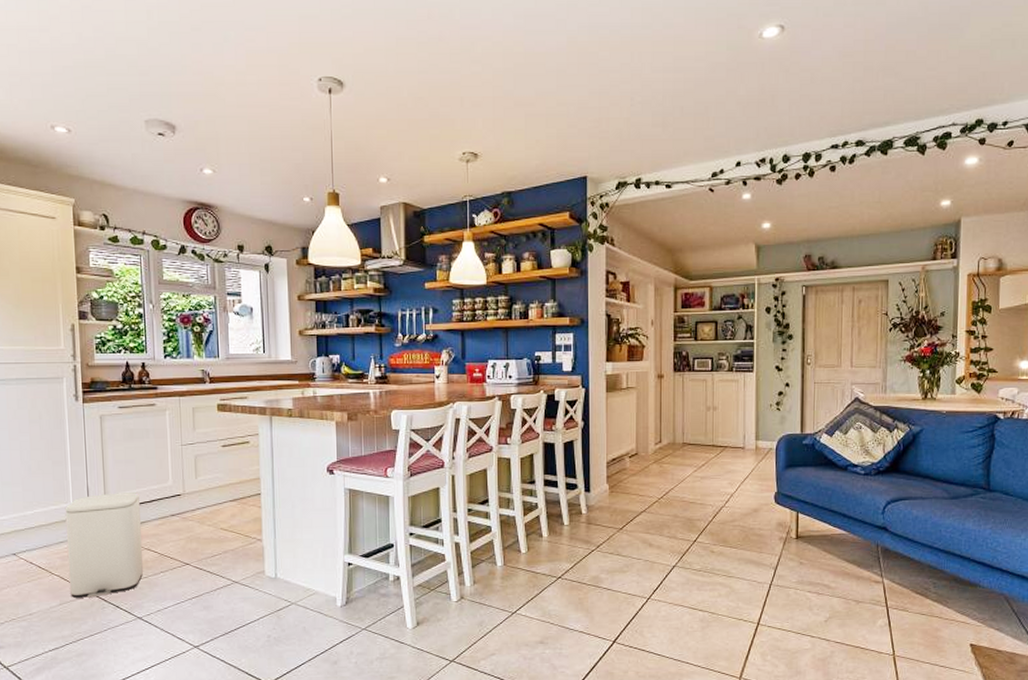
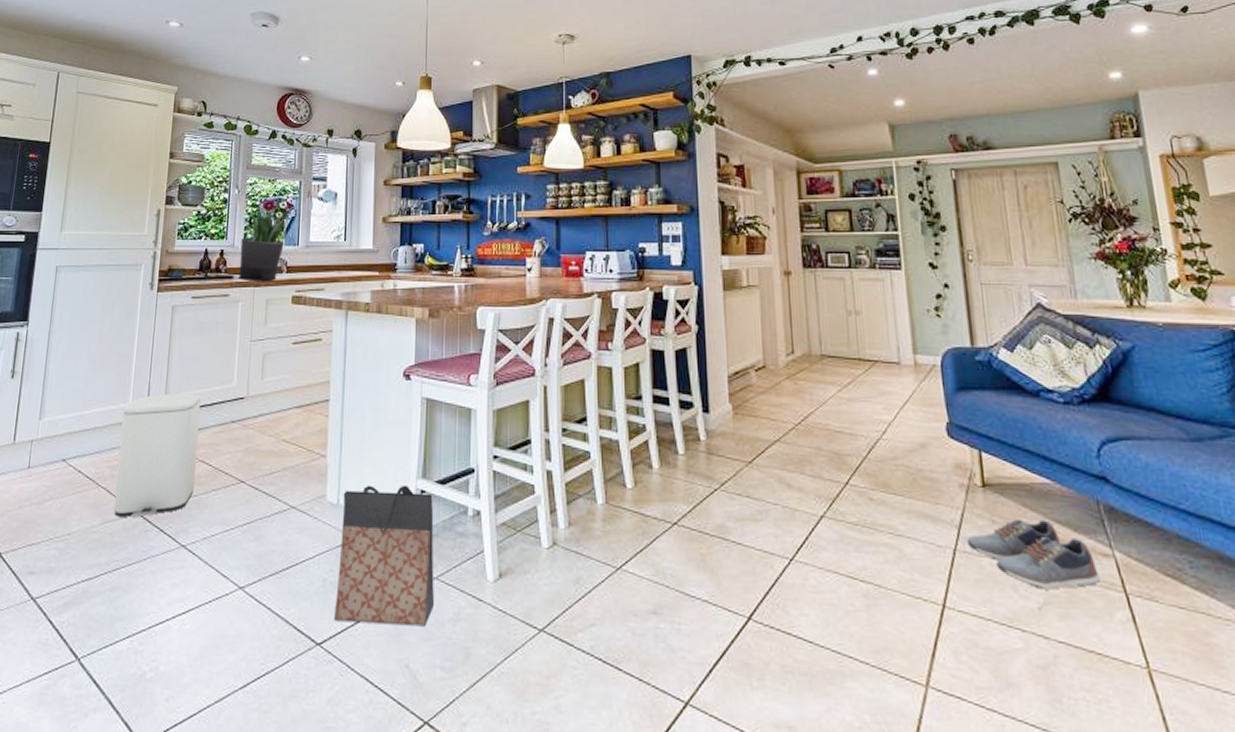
planter: none [161,319,205,392] -> present [239,204,286,282]
bag: none [279,559,364,666] -> present [333,484,435,627]
shoe: none [780,560,872,608] -> present [966,518,1101,590]

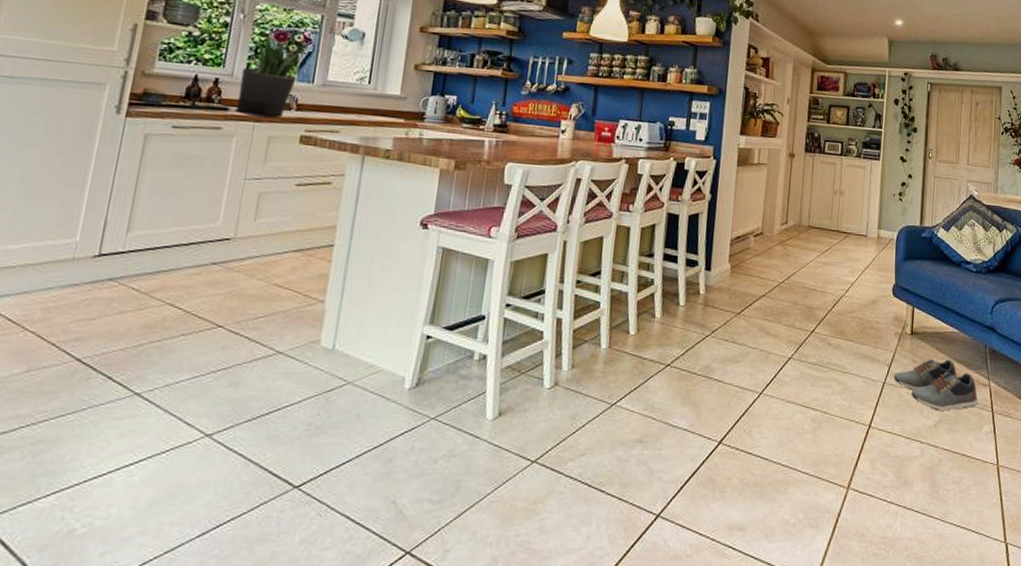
pedal bin: present [113,393,201,518] -> none [44,230,175,364]
bag: present [333,484,435,627] -> none [316,330,439,464]

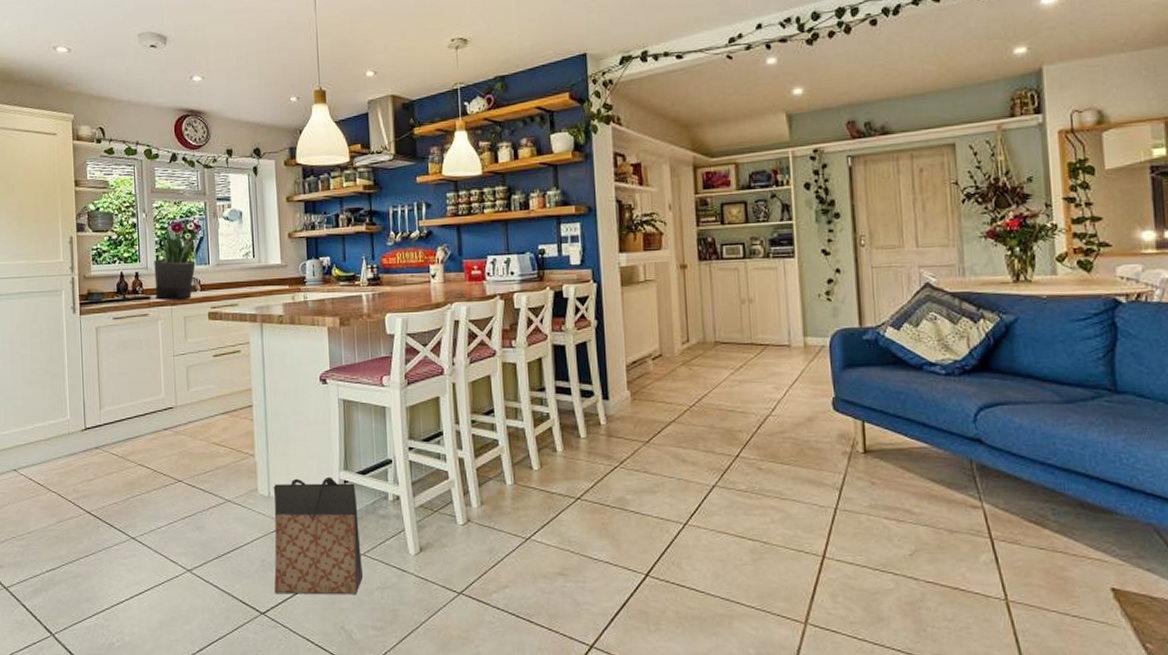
bag: none [316,330,439,464] -> present [273,476,364,595]
shoe: present [893,359,979,411] -> none [847,479,969,539]

